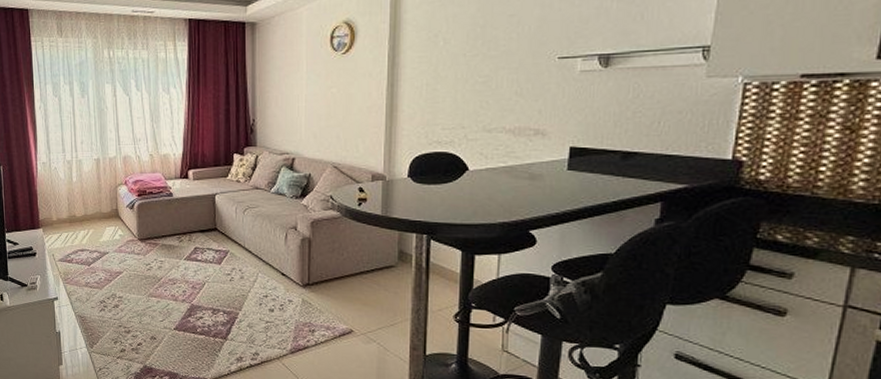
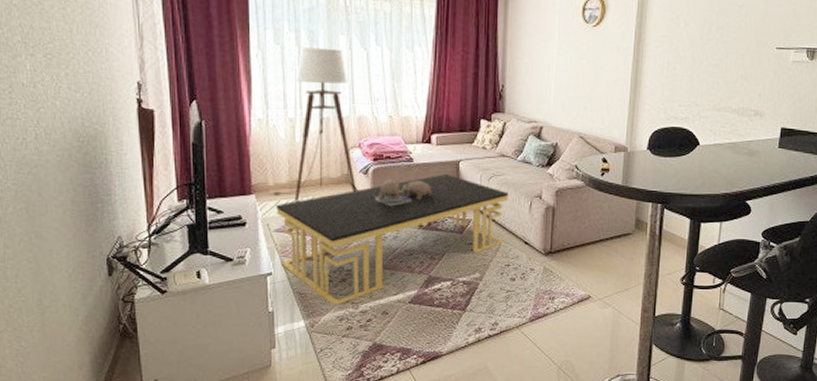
floor lamp: none [55,96,124,234] -> present [271,47,356,201]
coffee table: none [59,208,264,330] -> present [276,174,509,306]

